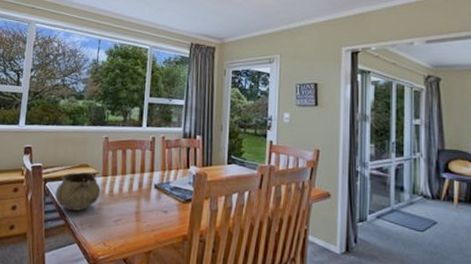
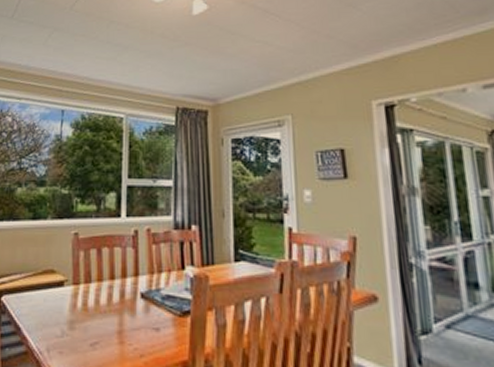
decorative bowl: present [55,172,101,212] -> none [13,280,71,334]

